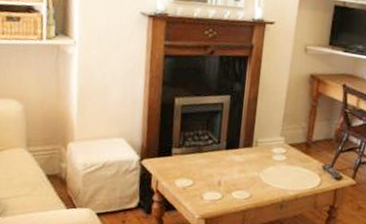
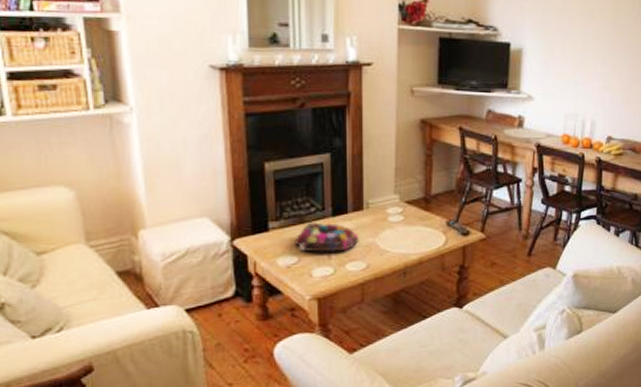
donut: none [191,152,246,181] -> present [294,222,359,253]

